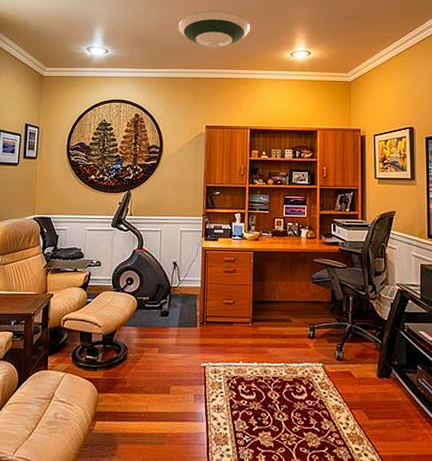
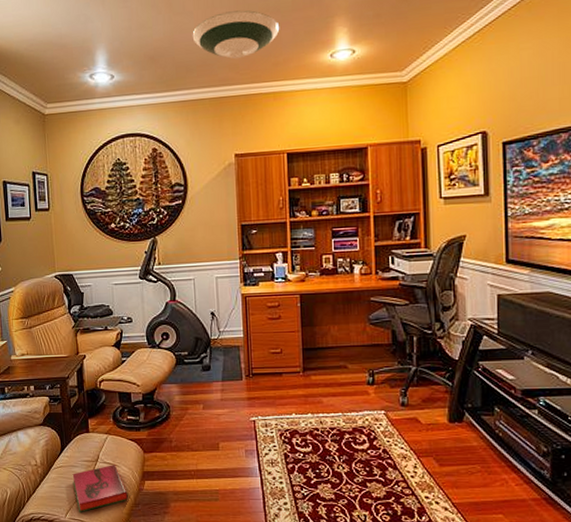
hardback book: none [25,402,78,451] -> present [72,463,128,512]

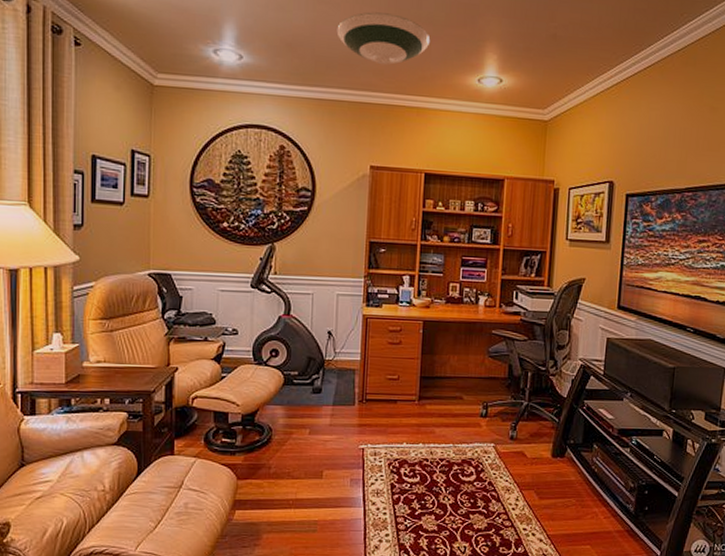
hardback book: present [72,463,128,512] -> none [148,490,214,545]

